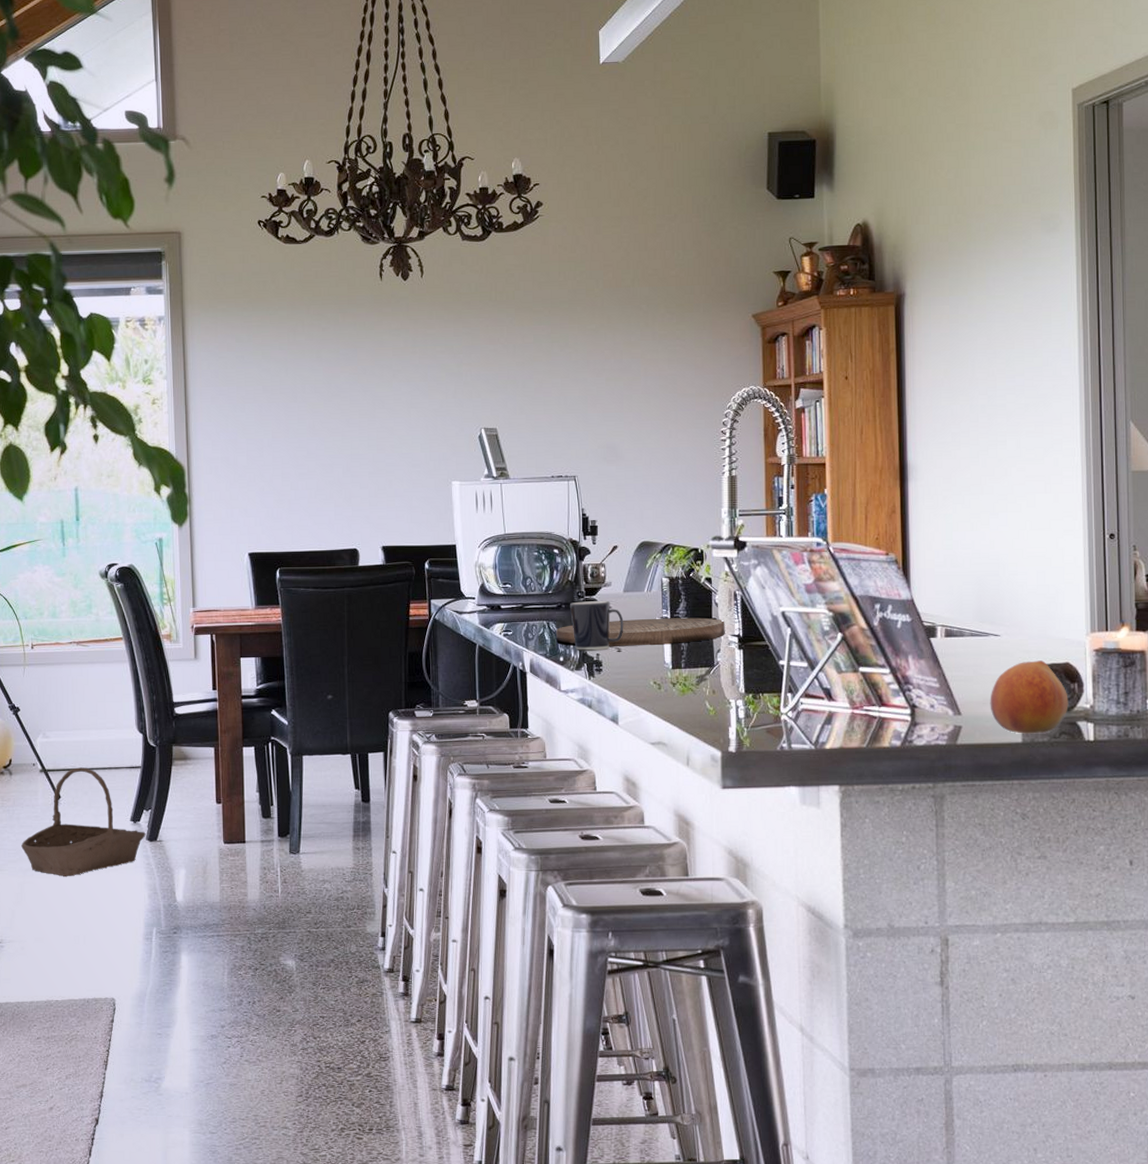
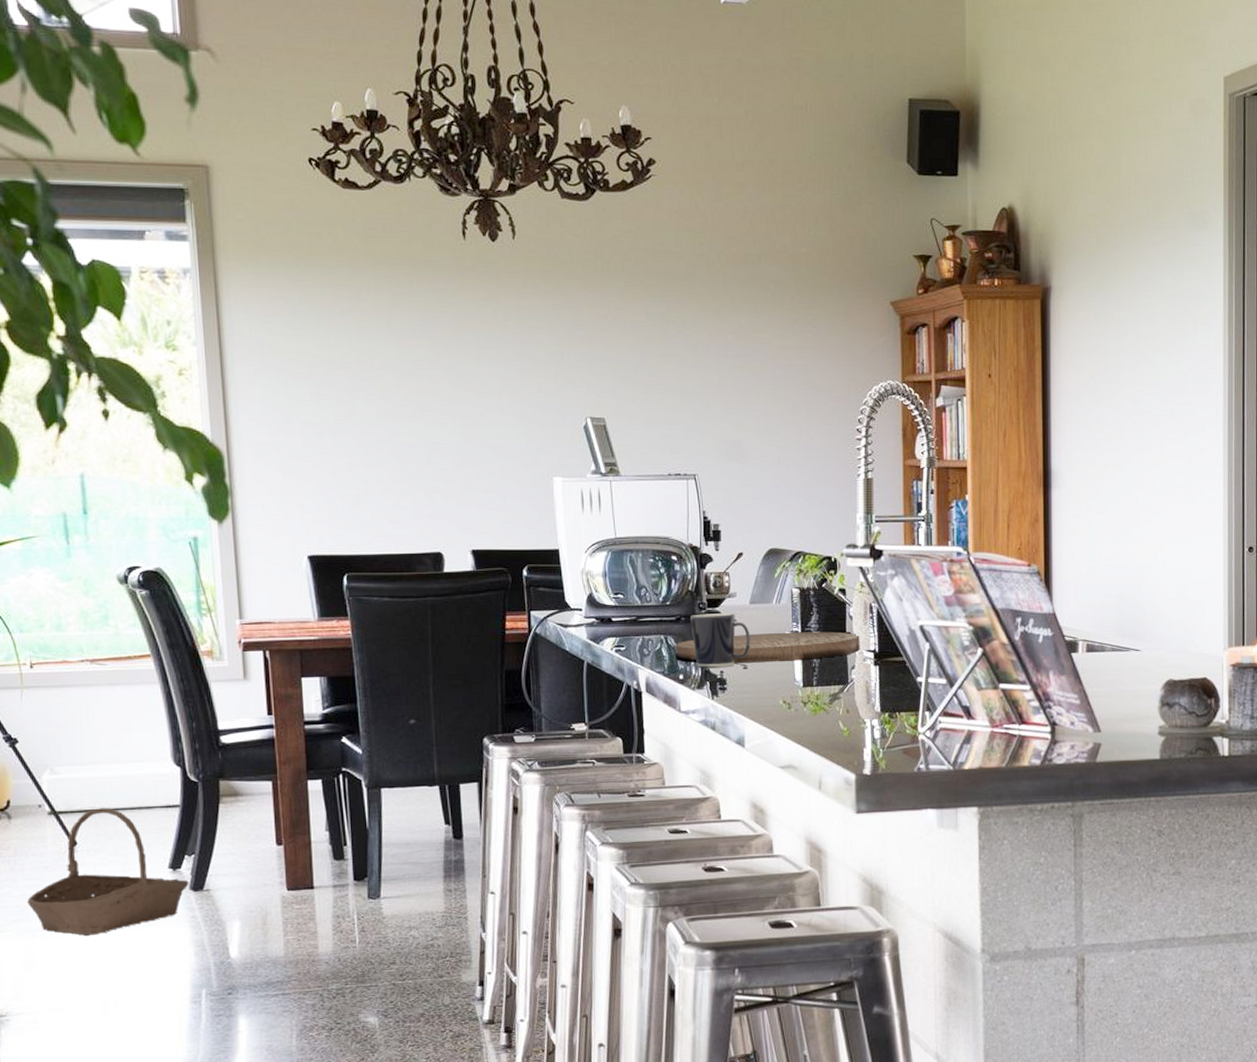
fruit: present [990,660,1069,734] -> none [1129,676,1205,751]

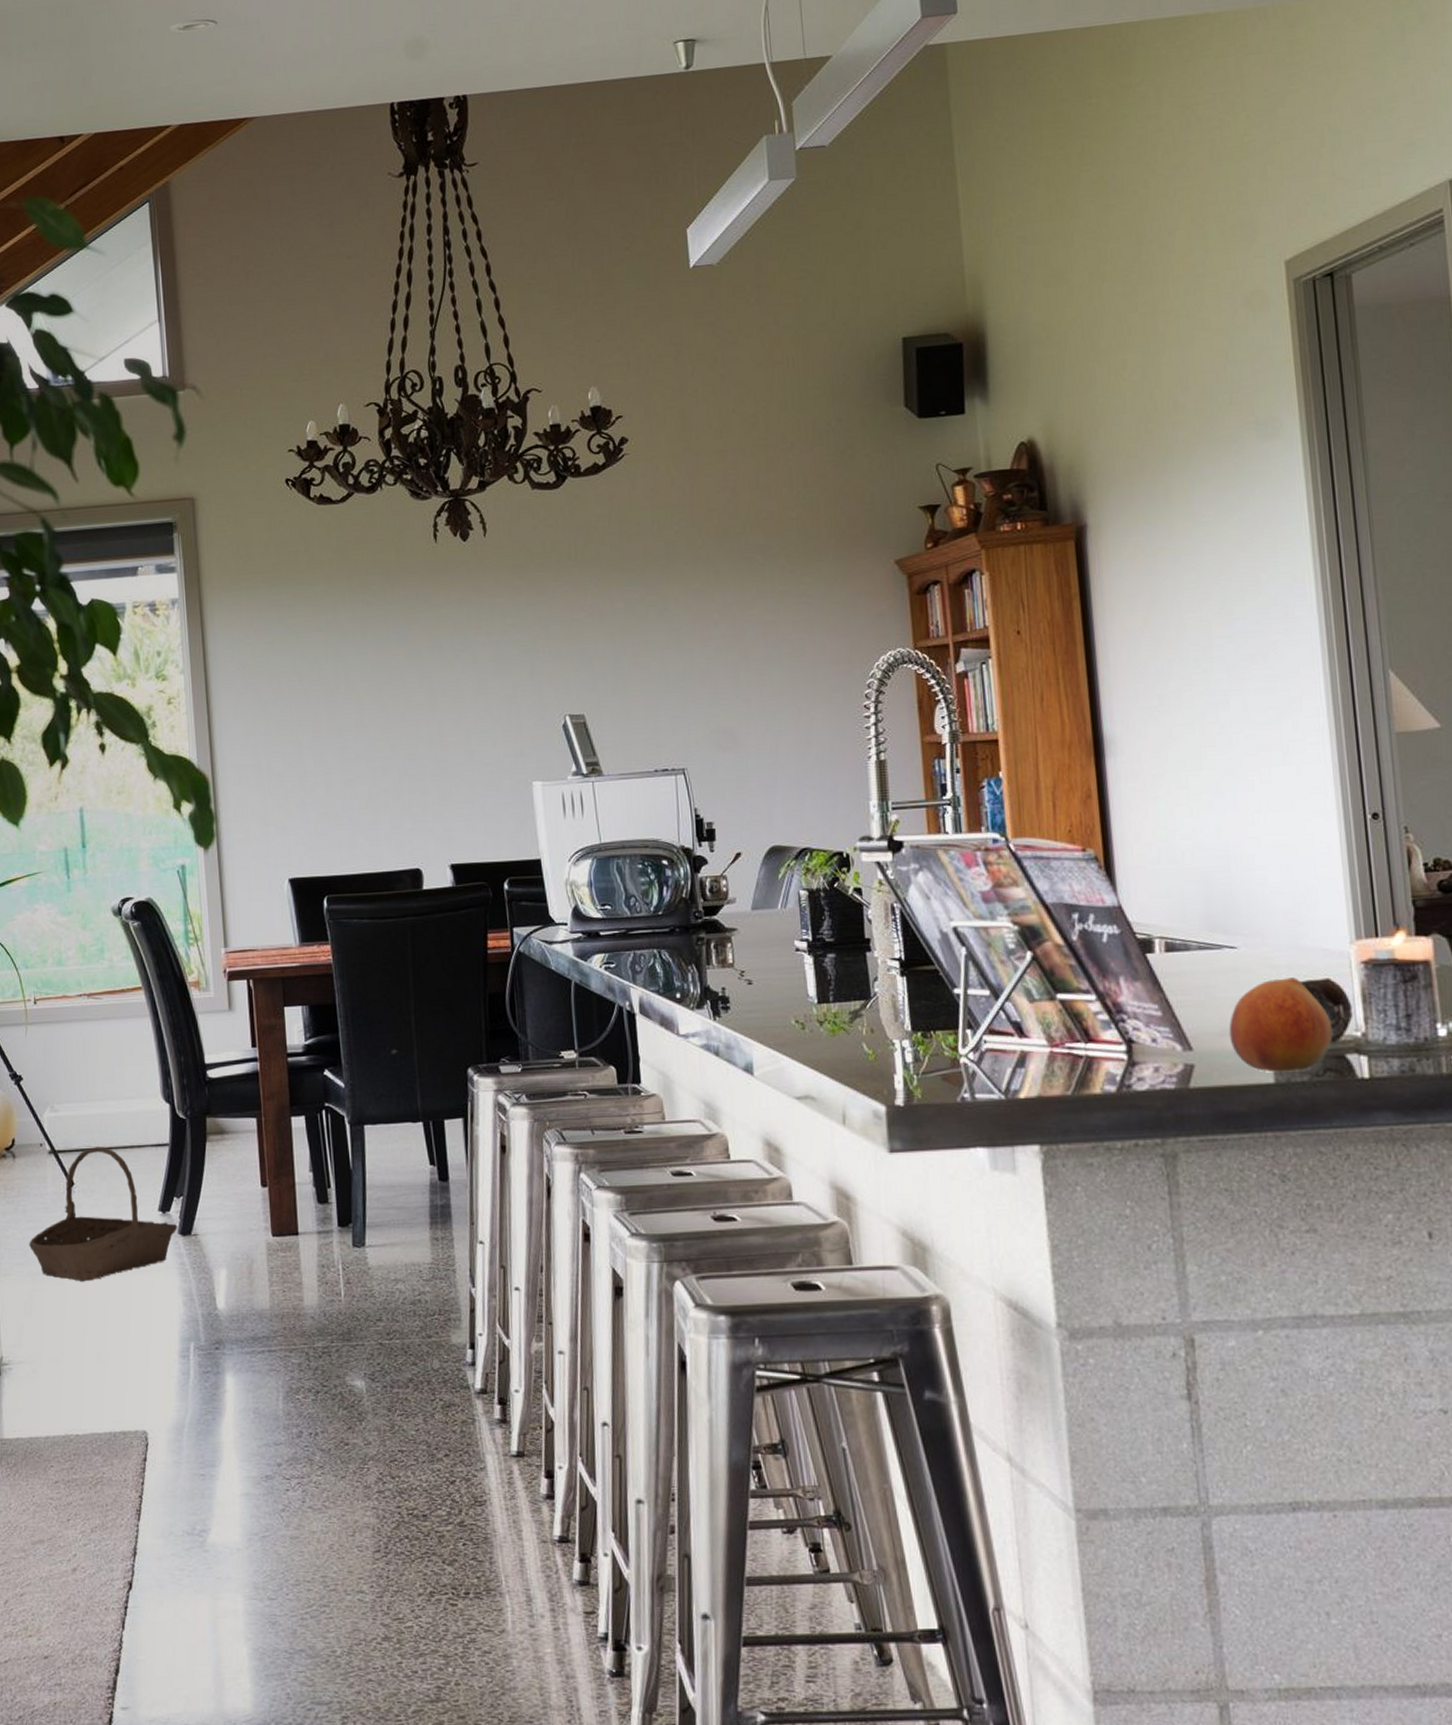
cutting board: present [675,631,860,664] -> none [670,938,883,980]
mug: present [690,613,751,669] -> none [686,921,755,986]
fruit: none [1129,676,1205,751] -> present [1229,977,1333,1073]

